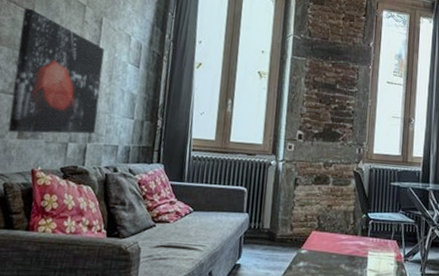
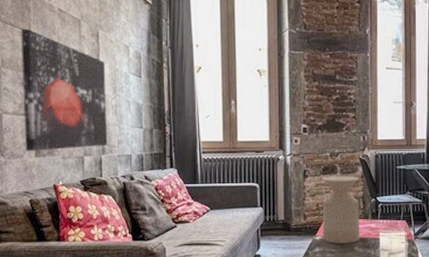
side table: none [308,186,352,260] -> present [322,176,360,243]

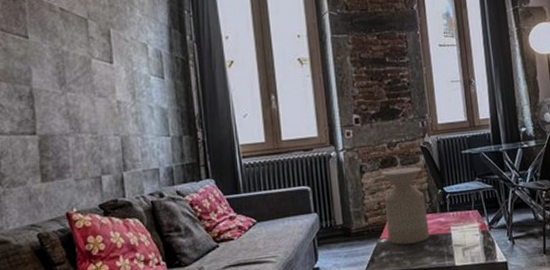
wall art: present [21,29,108,151] -> none [15,34,130,176]

